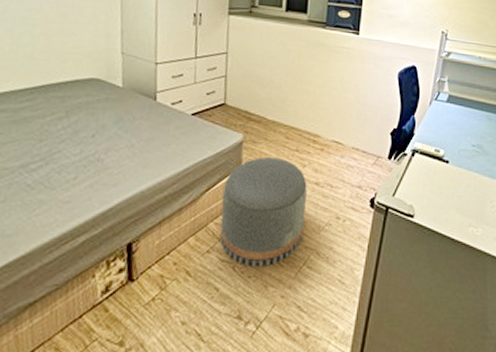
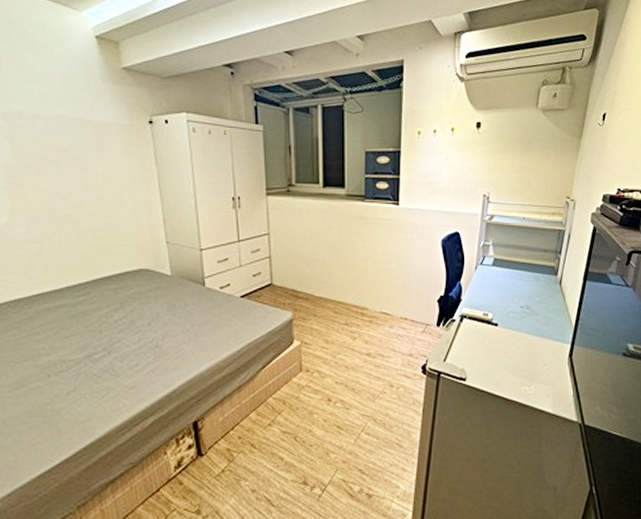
pouf: present [220,157,307,268] -> none [277,333,359,437]

